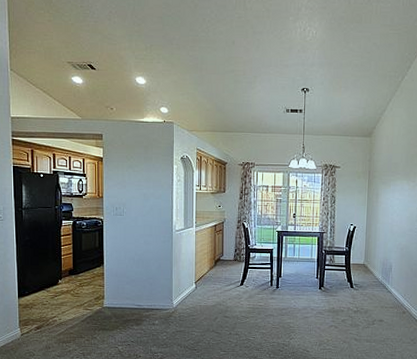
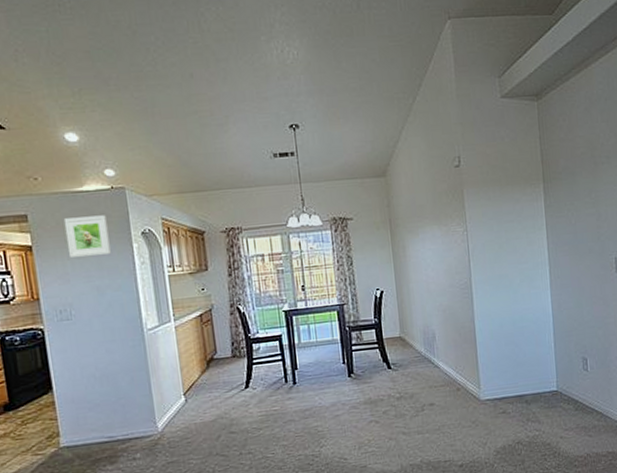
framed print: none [127,140,157,171] -> present [63,215,111,257]

